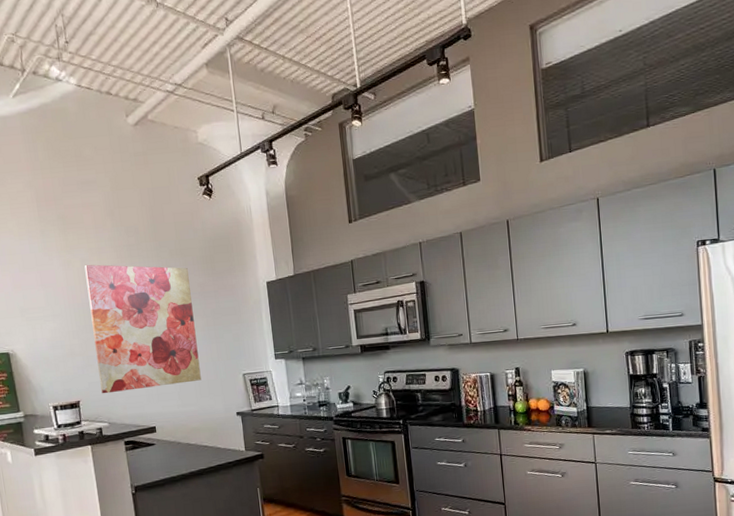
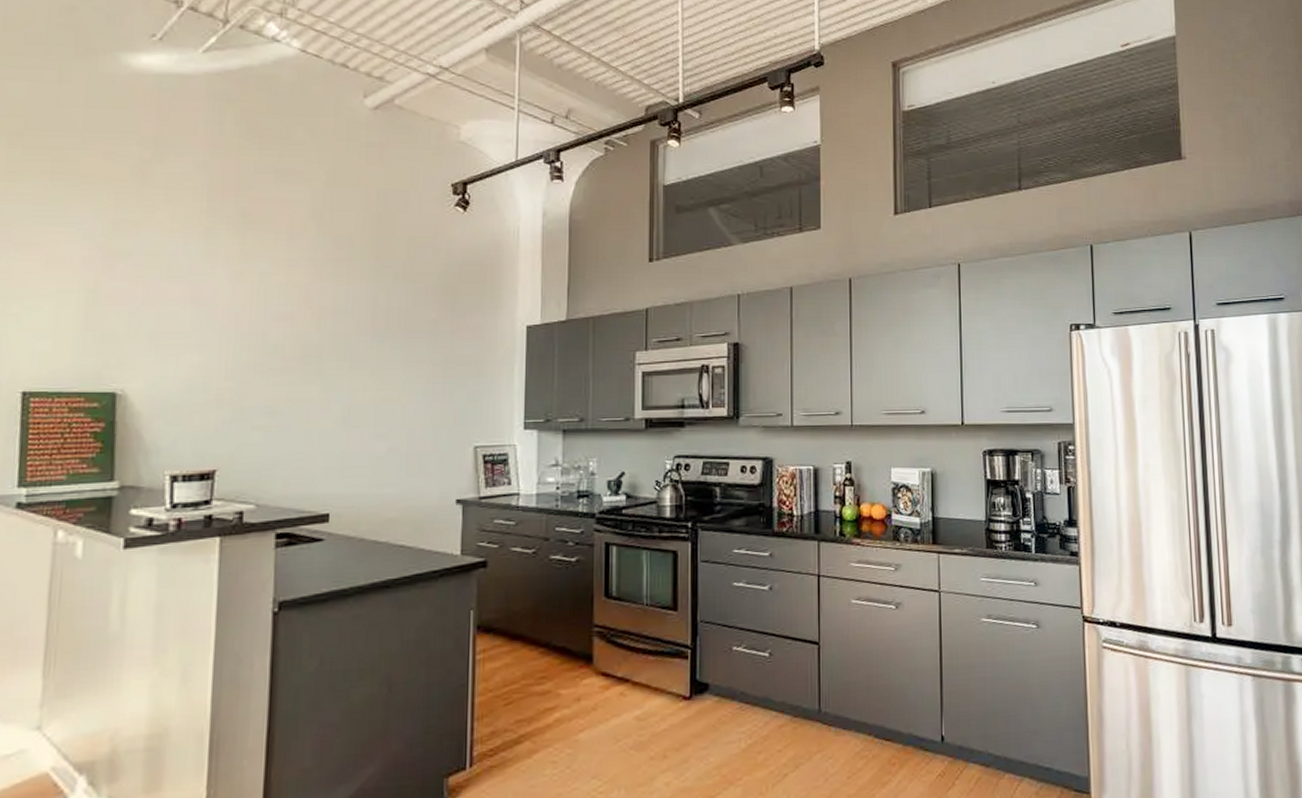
wall art: present [84,264,201,394] -> none [253,279,417,462]

